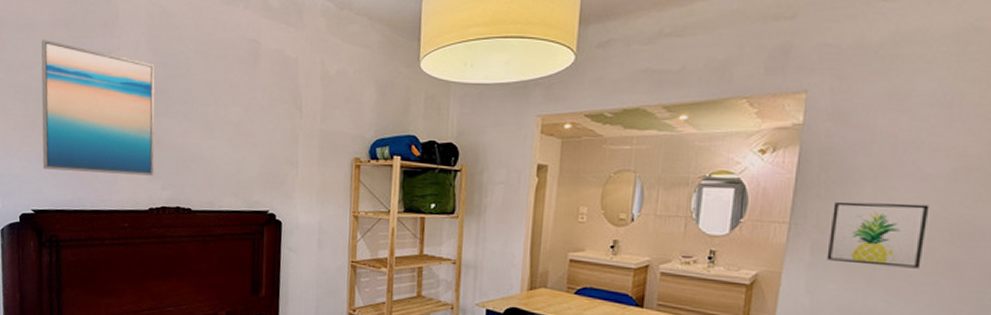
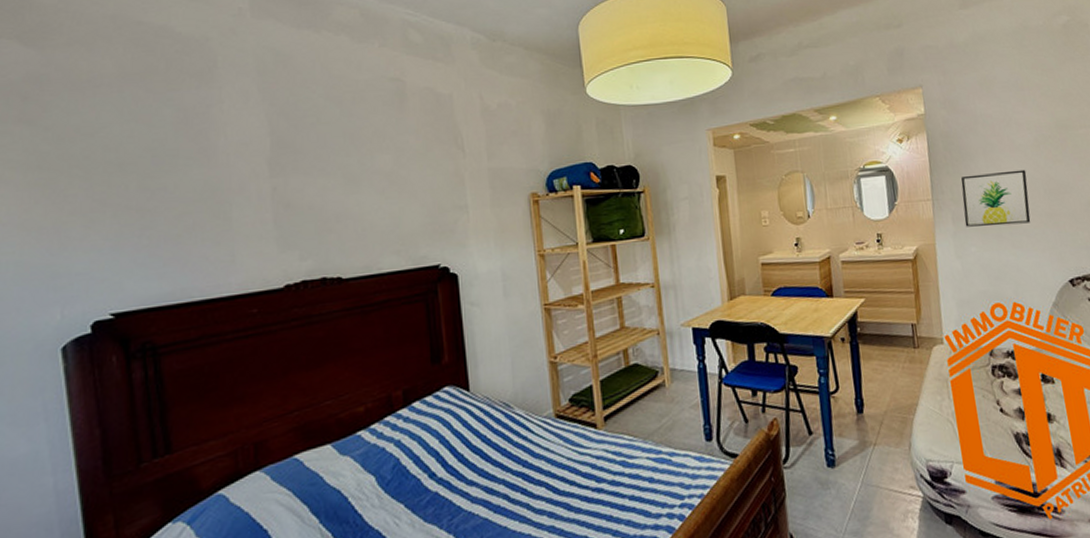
wall art: present [41,39,155,176] -> none [105,97,287,259]

